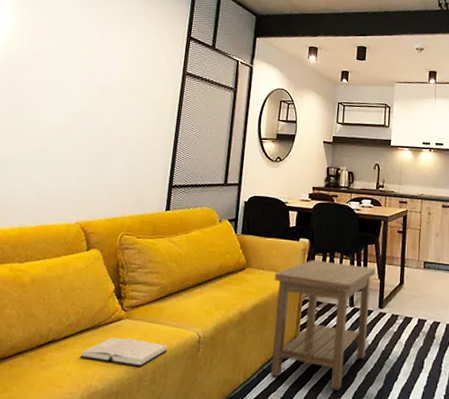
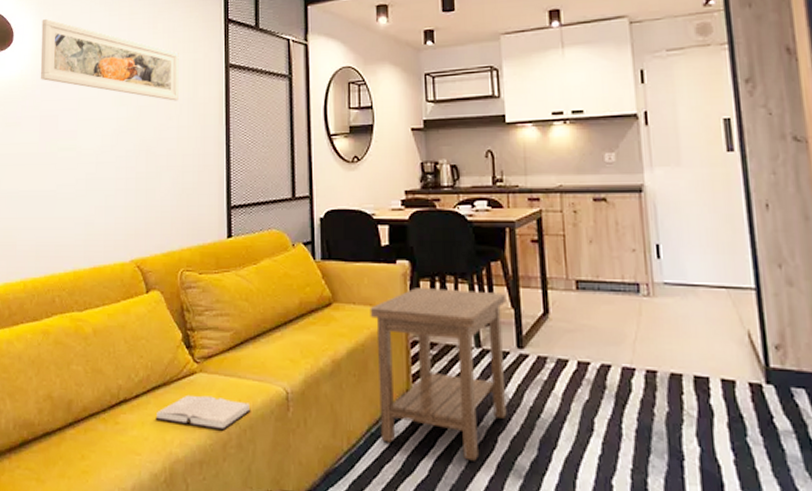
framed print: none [11,9,144,96] -> present [40,19,179,101]

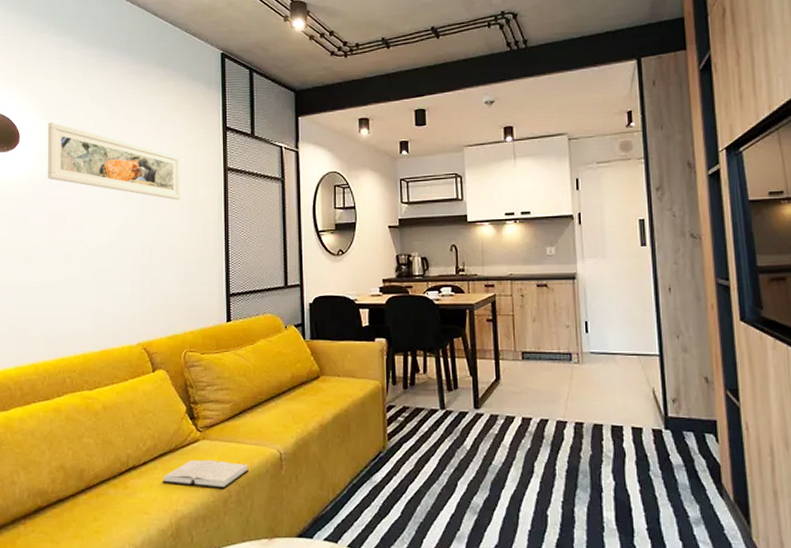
side table: present [370,288,507,461] -> none [352,361,465,502]

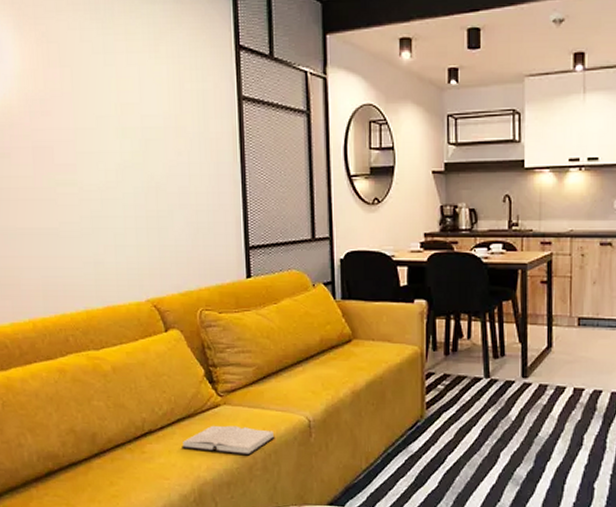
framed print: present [47,122,181,200] -> none [22,35,188,135]

